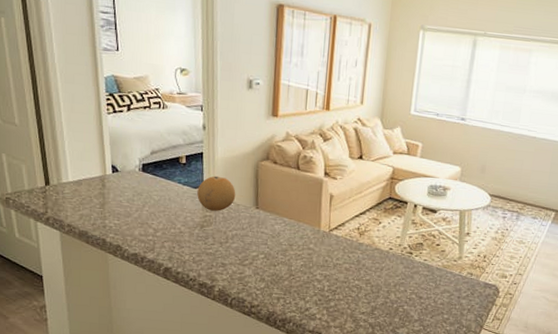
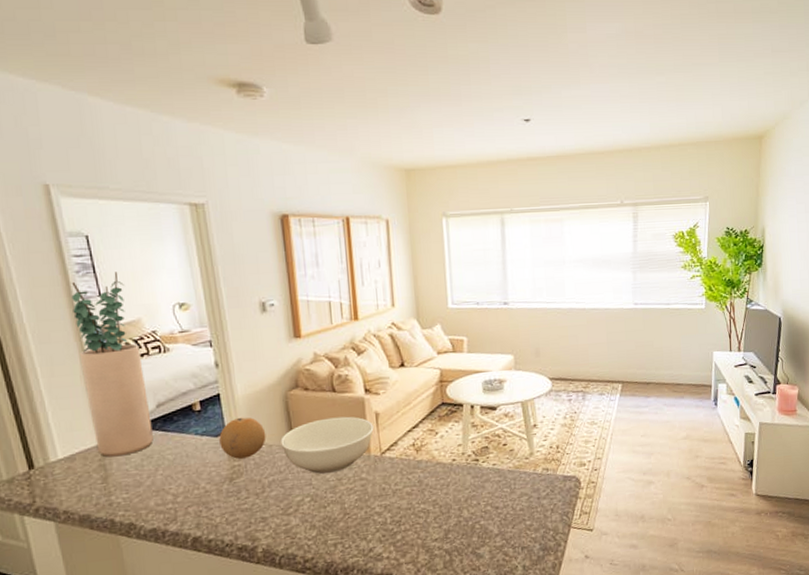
vase: none [95,32,145,189] -> present [71,272,154,458]
bowl: none [247,190,327,239] -> present [280,416,374,475]

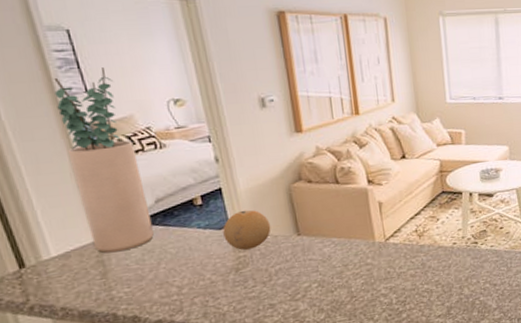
bowl: present [280,416,374,475] -> none [285,206,378,261]

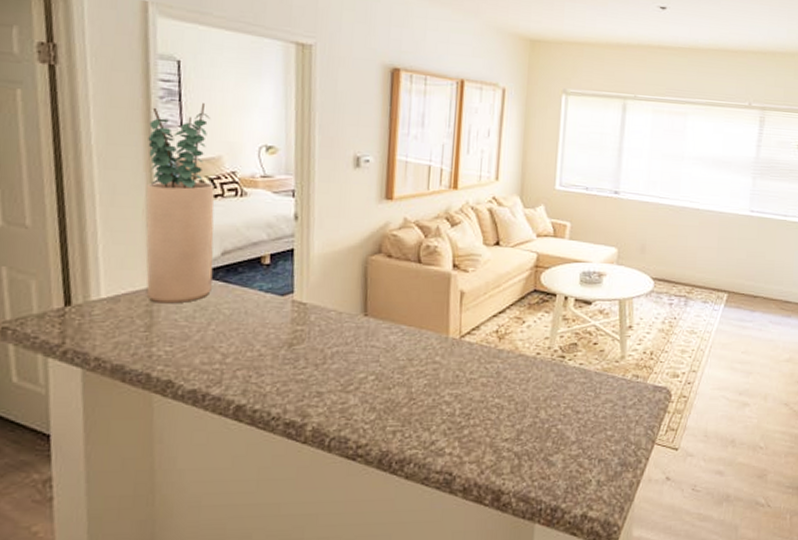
fruit: present [223,210,271,250] -> none [284,277,338,323]

